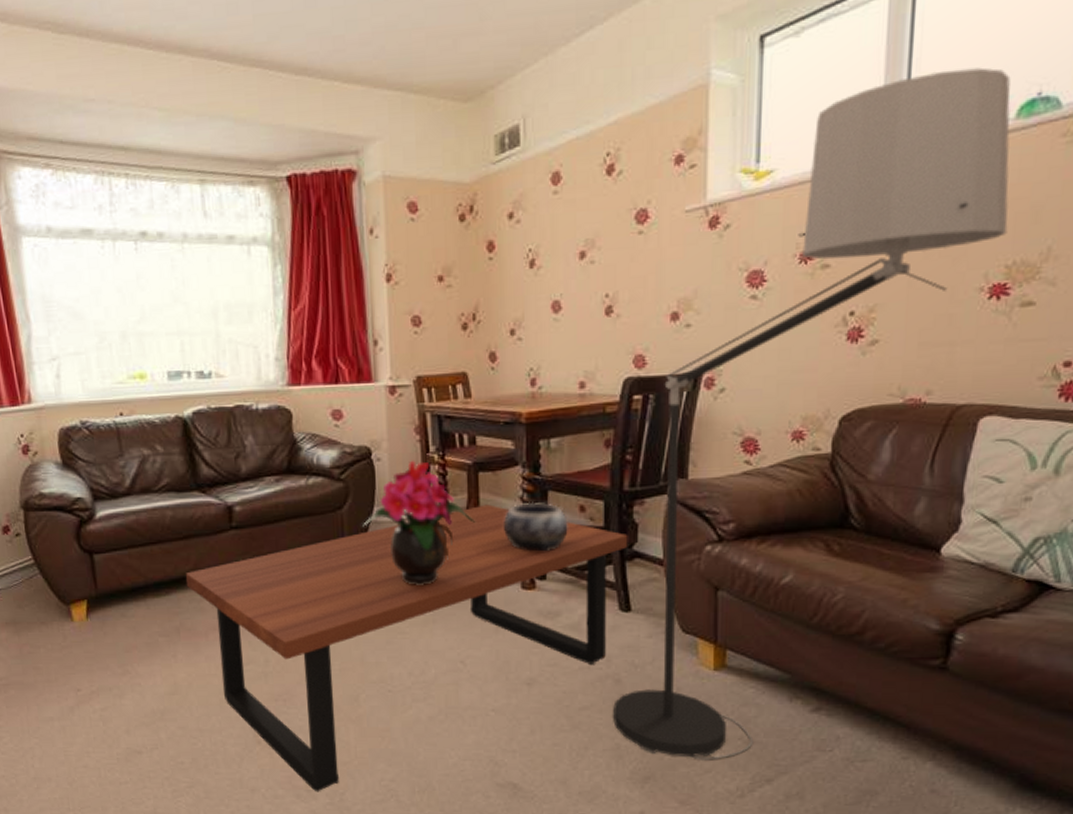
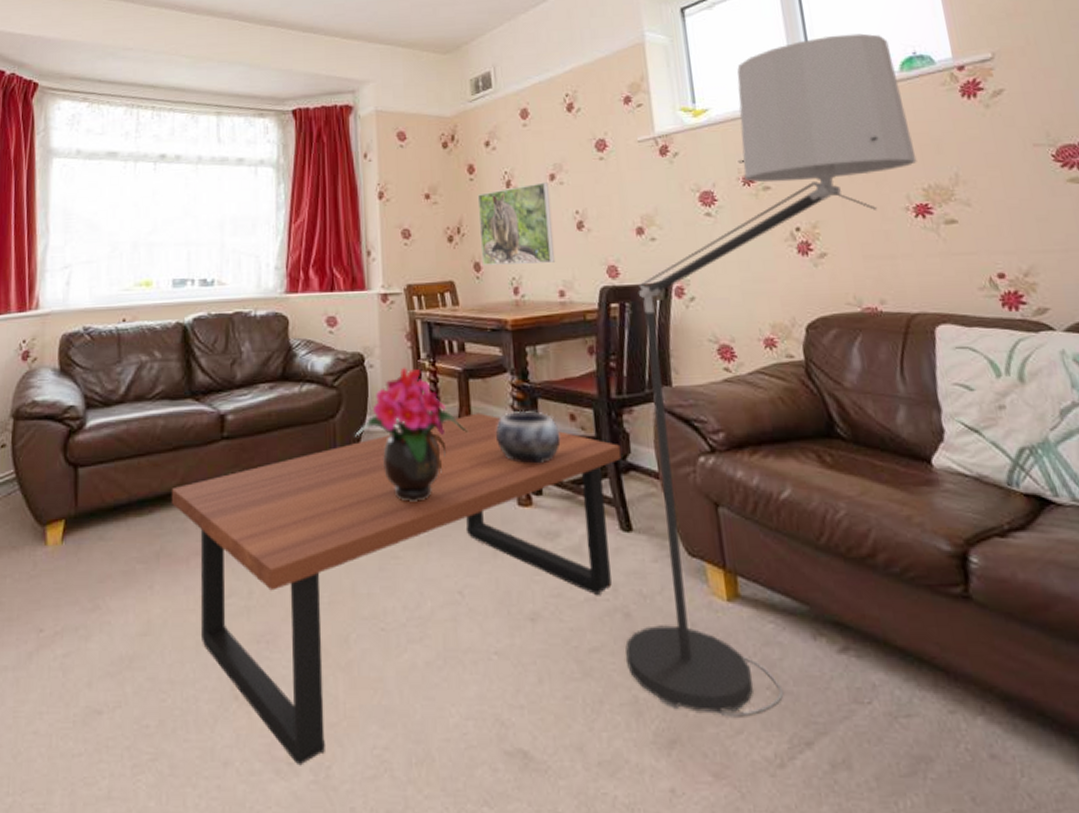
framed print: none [496,261,578,355] -> present [477,182,555,265]

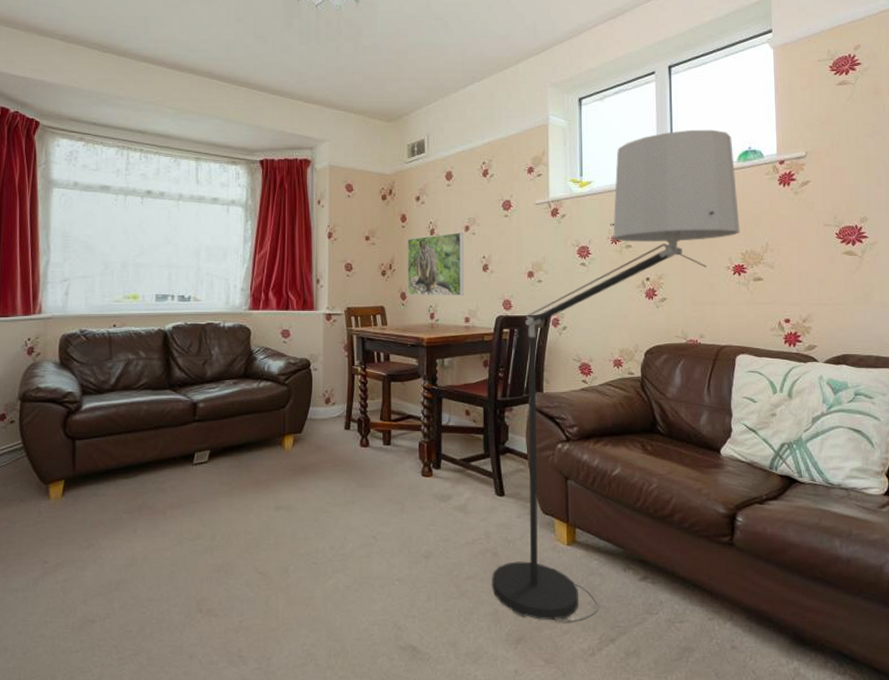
coffee table: present [171,413,622,766] -> none [151,407,501,658]
potted flower: present [355,367,469,502] -> none [300,371,388,472]
decorative bowl: present [496,410,561,463] -> none [409,406,457,445]

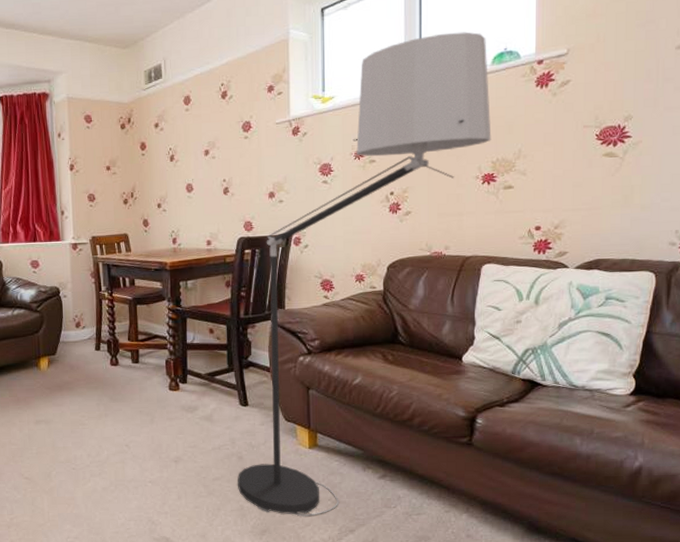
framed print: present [407,232,464,295] -> none [147,157,205,222]

